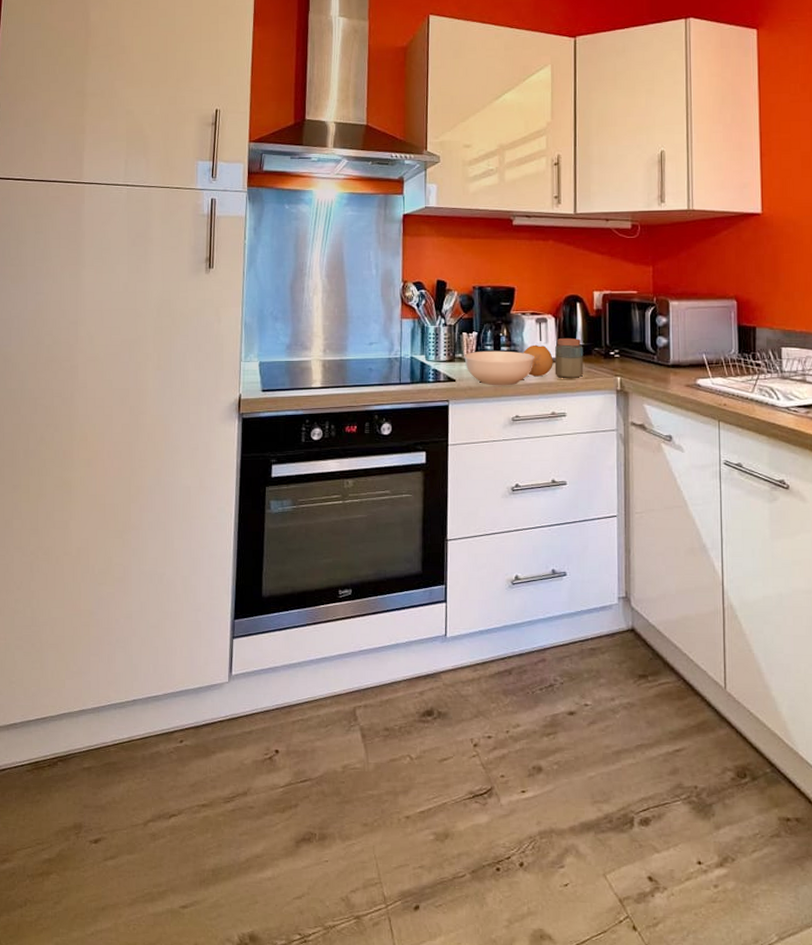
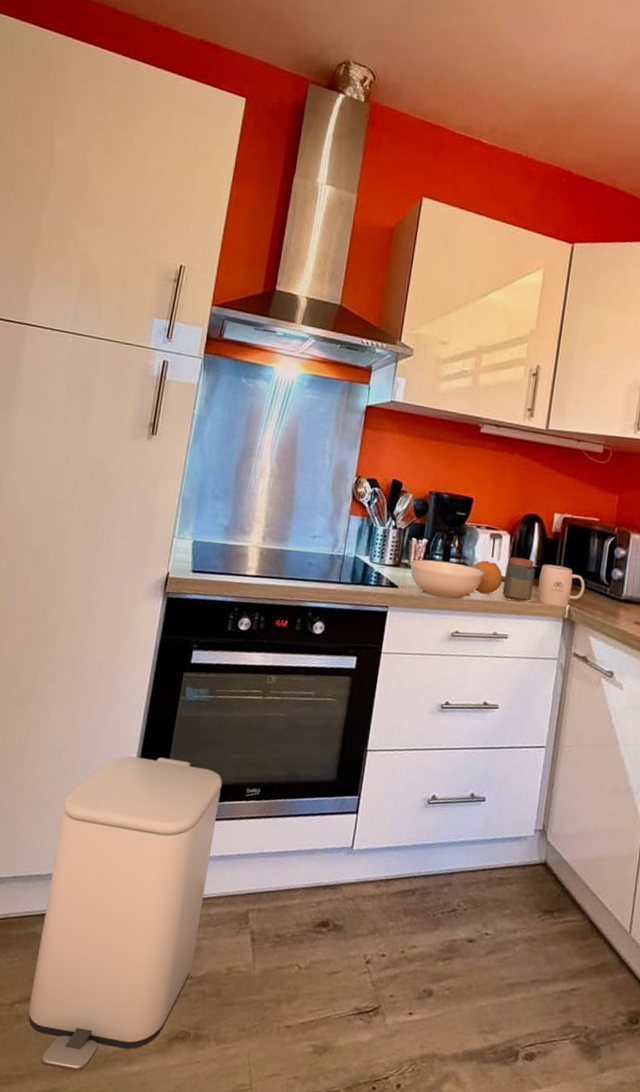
pedal bin: none [162,570,316,882] -> present [28,756,223,1071]
mug: none [588,340,633,380] -> present [537,564,586,608]

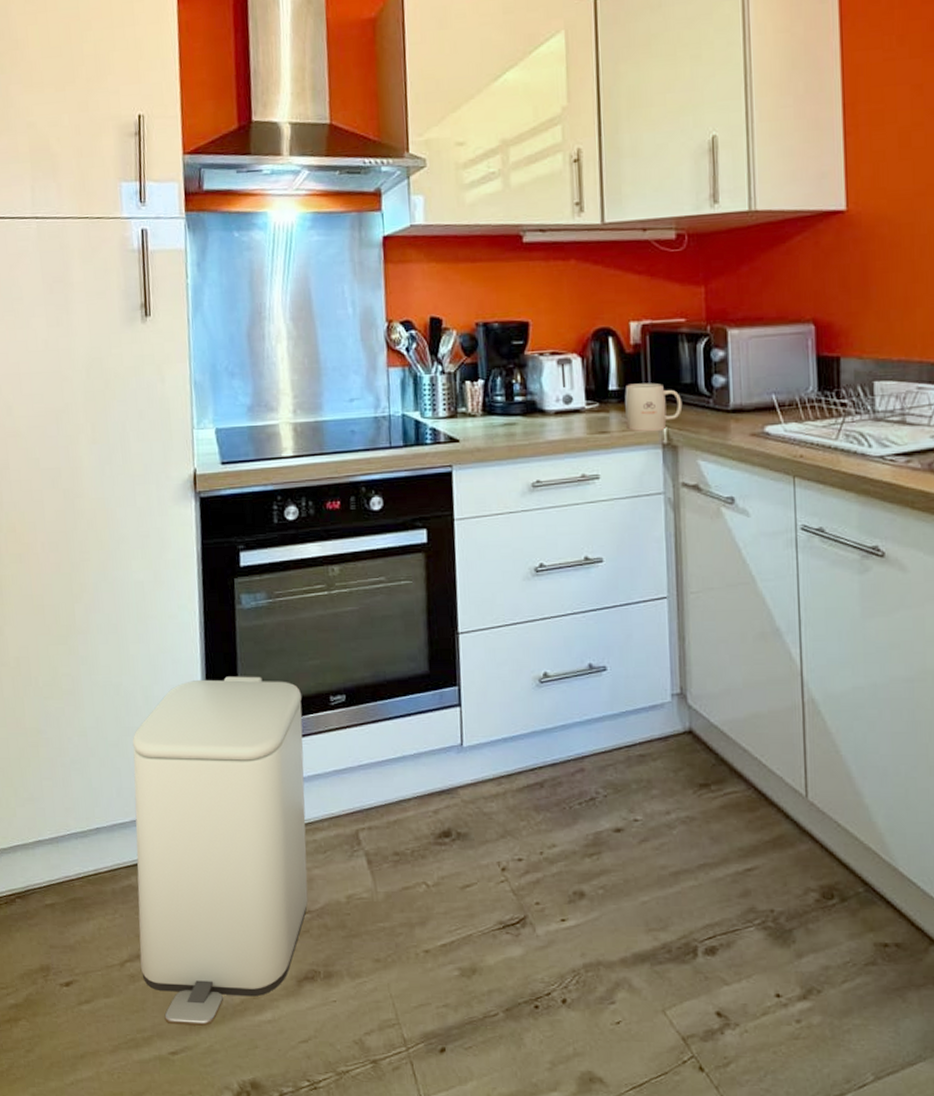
bowl: present [410,559,484,600] -> none [468,401,557,446]
fruit: present [472,560,503,594] -> none [542,392,581,432]
peanut butter: present [502,557,536,602] -> none [583,382,620,433]

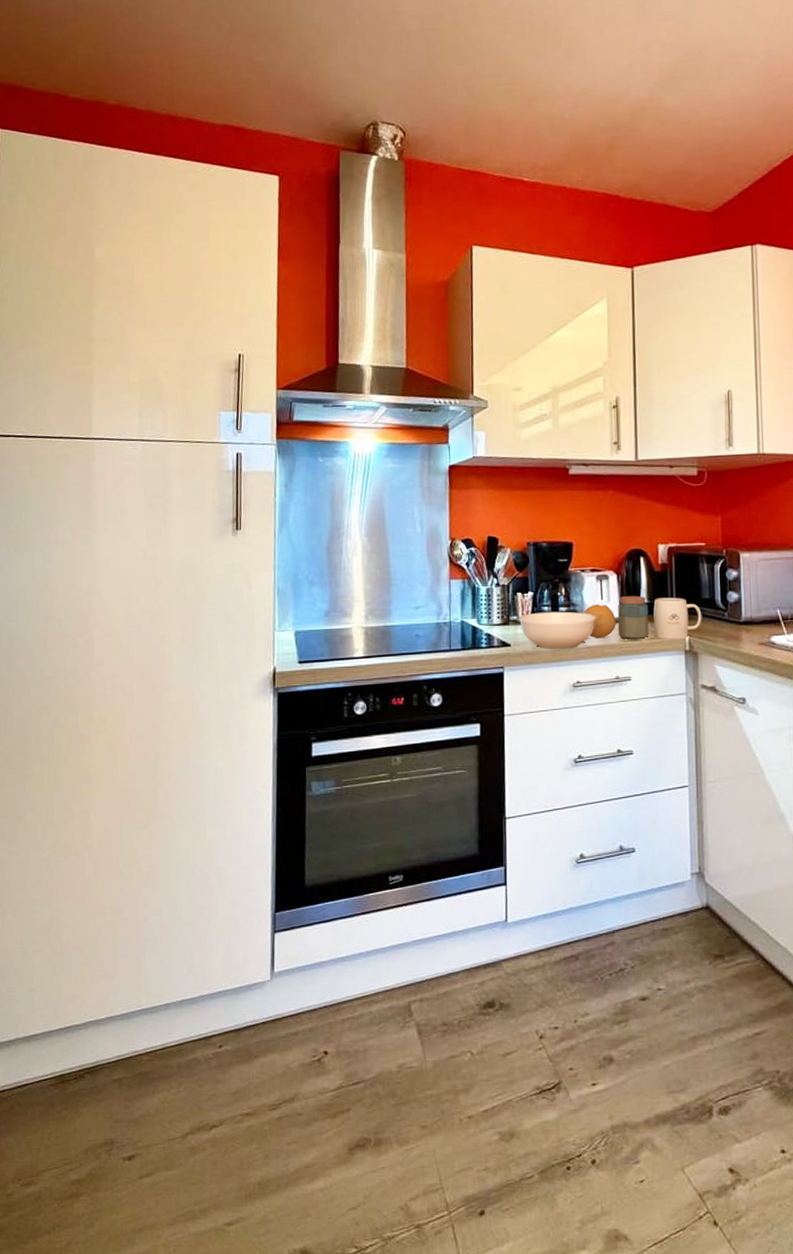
pedal bin: present [132,676,308,1026] -> none [201,858,364,1196]
bowl: none [468,401,557,446] -> present [519,611,596,650]
fruit: none [542,392,581,432] -> present [583,604,616,639]
peanut butter: none [583,382,620,433] -> present [618,596,649,640]

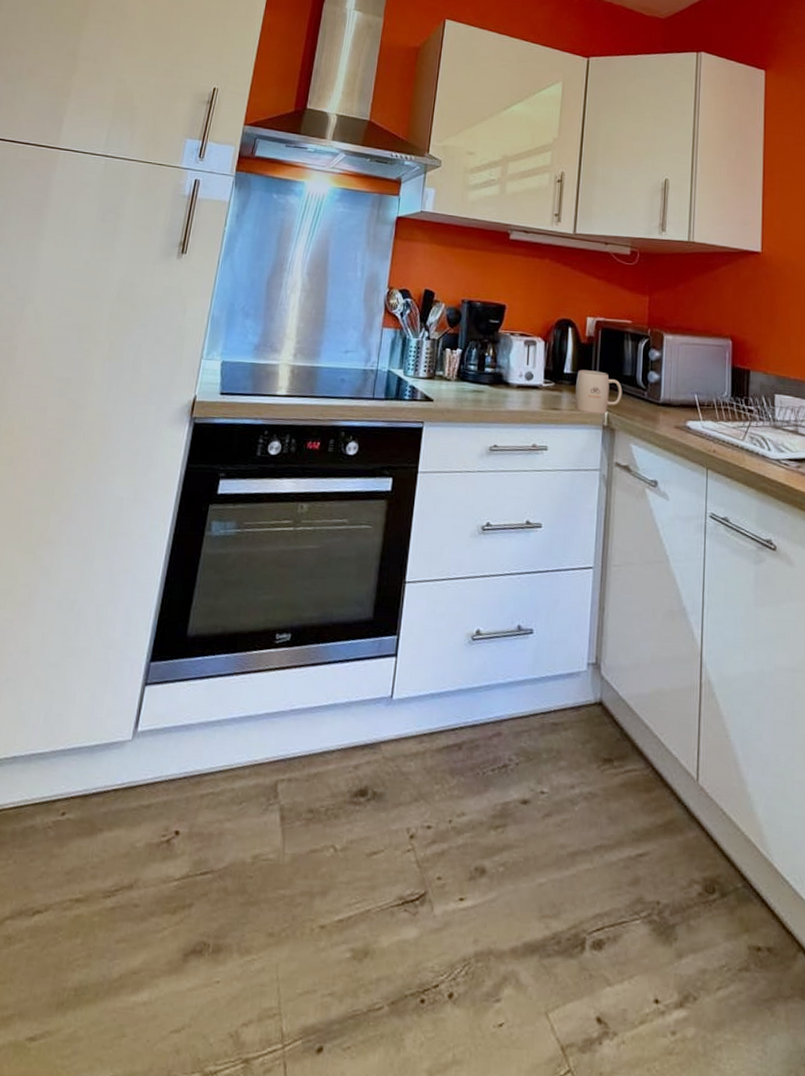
bowl: present [519,611,596,650] -> none [445,370,520,412]
fruit: present [583,604,616,639] -> none [508,368,539,404]
peanut butter: present [618,596,649,640] -> none [539,364,572,410]

